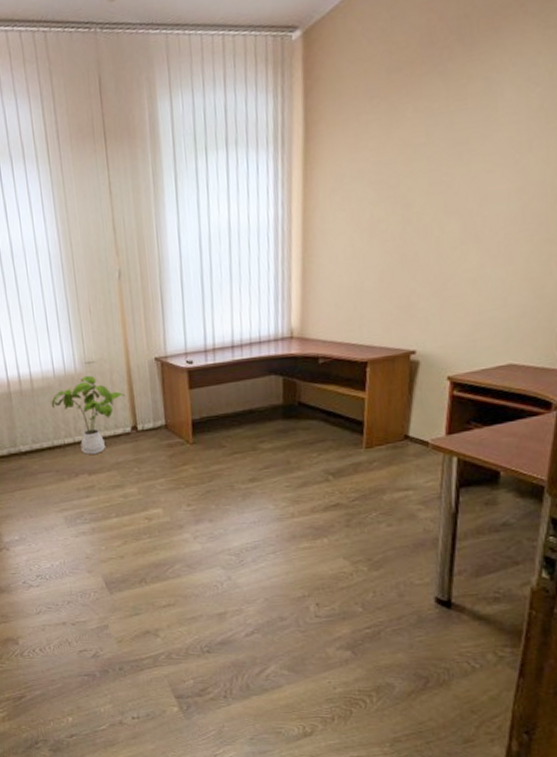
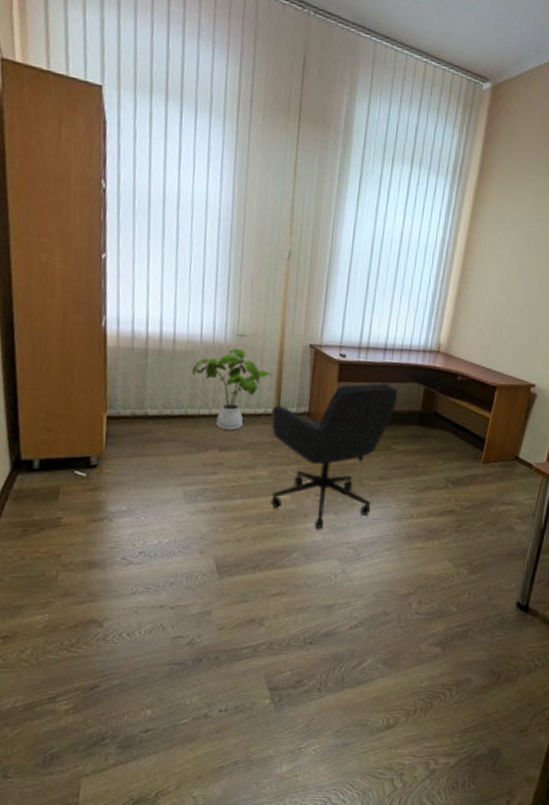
office chair: none [132,380,255,538] -> present [271,382,398,529]

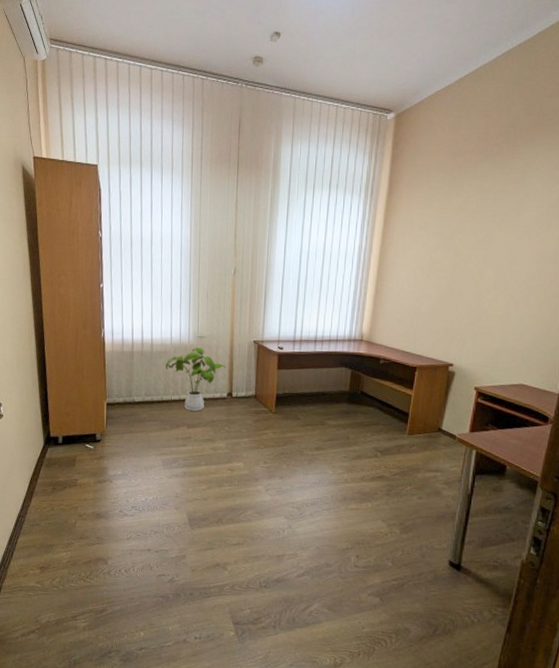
office chair: present [271,382,398,529] -> none [227,368,328,491]

